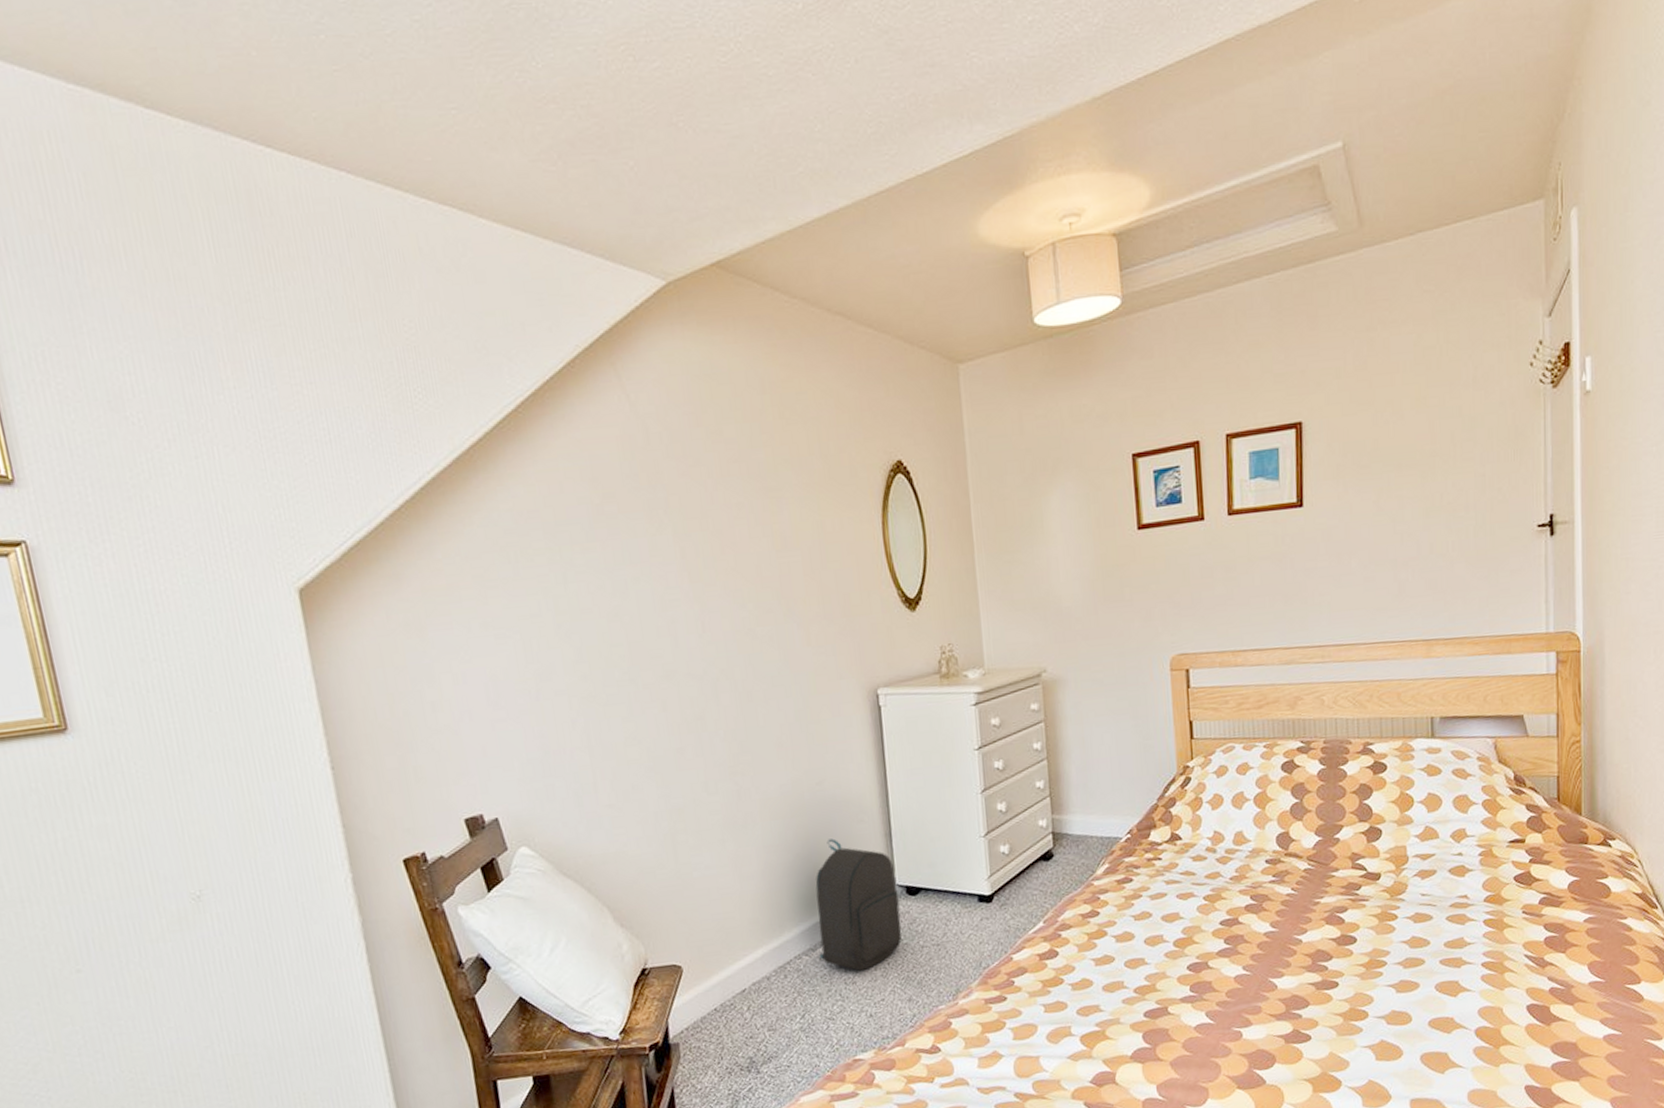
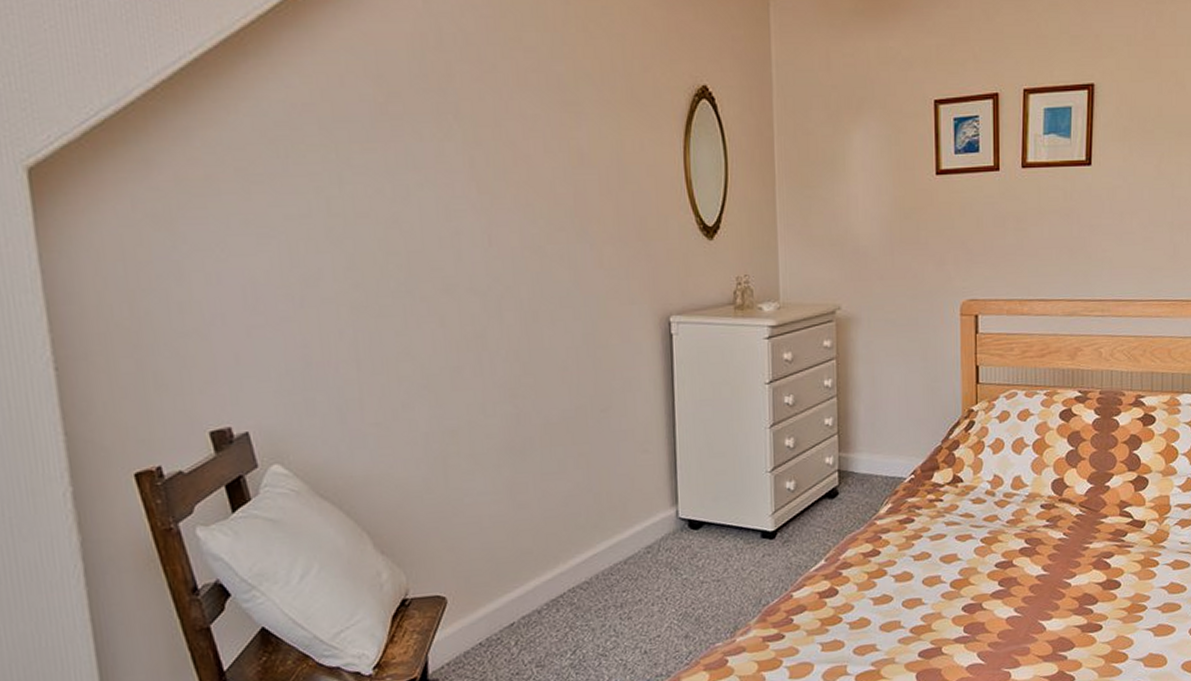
backpack: present [815,838,902,971] -> none [594,468,682,606]

